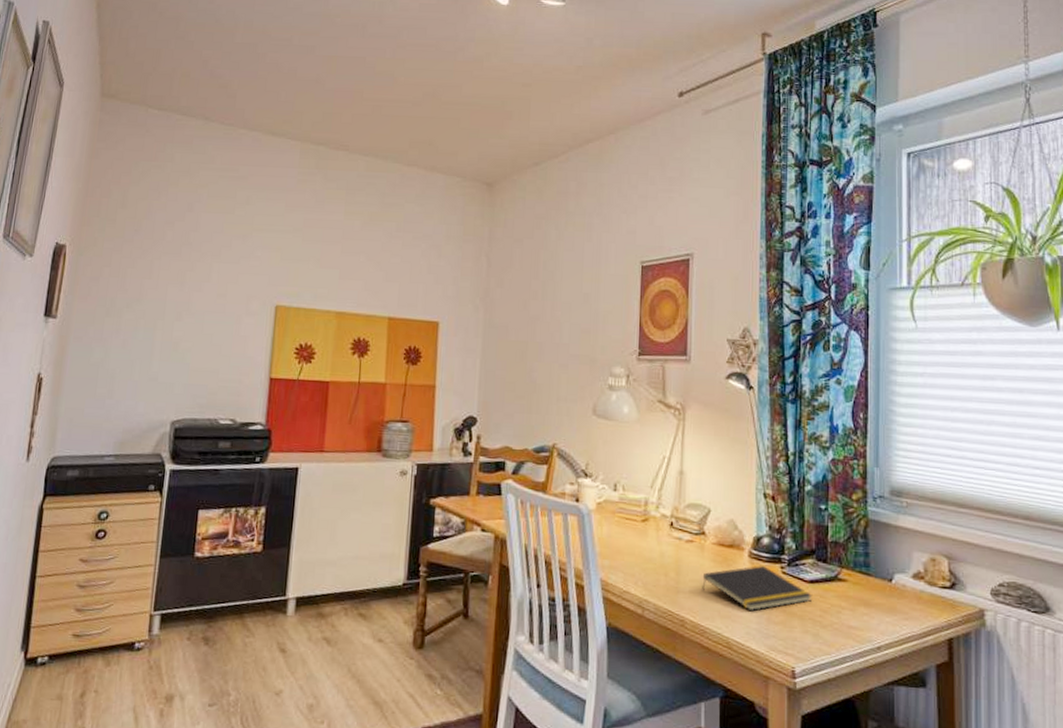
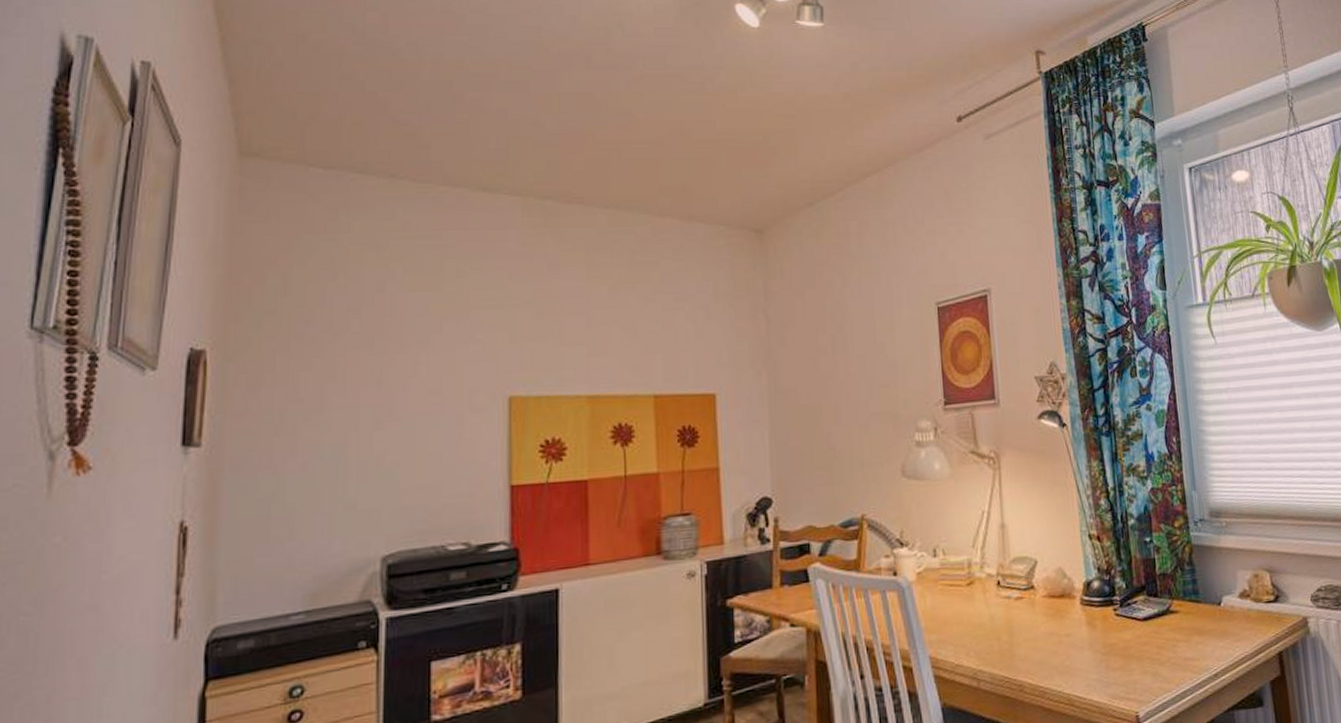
notepad: present [702,566,813,612] -> none [1036,611,1148,662]

